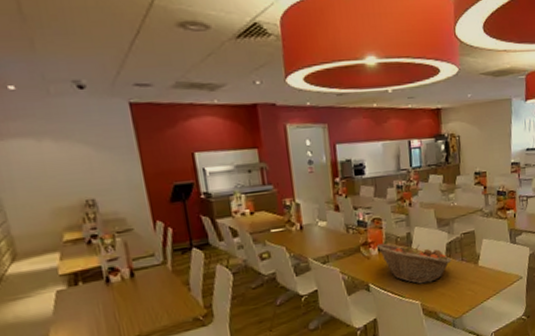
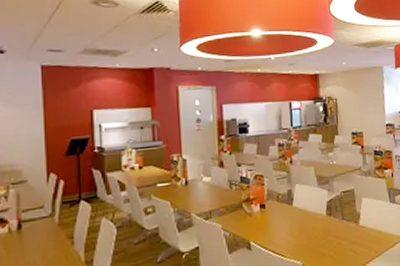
fruit basket: present [376,243,451,284] -> none [258,200,332,243]

